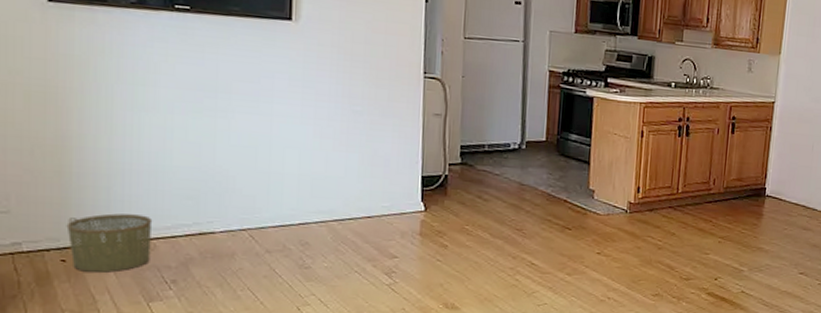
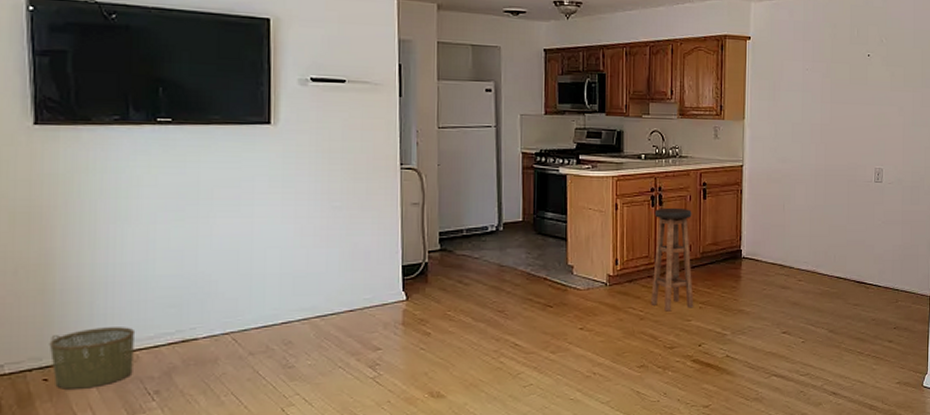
bar stool: none [670,139,719,244] -> present [651,207,694,312]

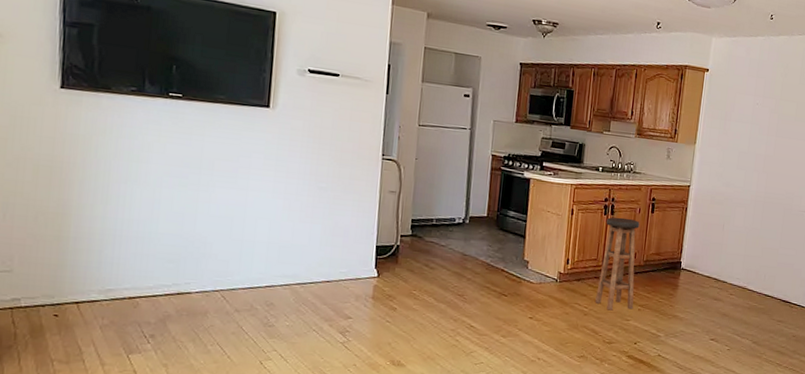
basket: present [49,327,136,390] -> none [61,274,138,327]

